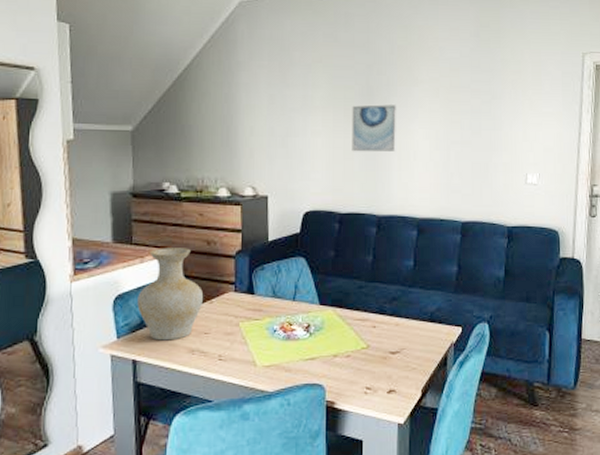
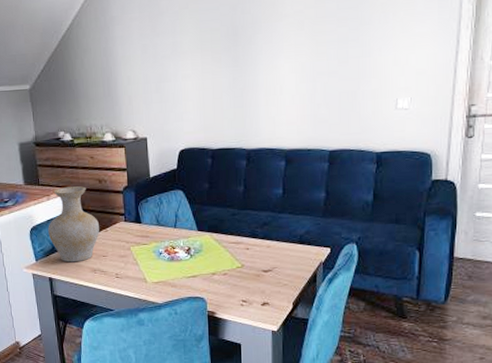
wall art: present [351,105,396,152] -> none [218,42,263,92]

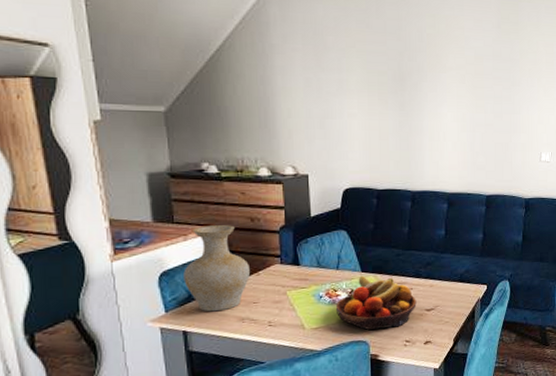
fruit bowl: none [174,234,253,288] -> present [335,275,417,331]

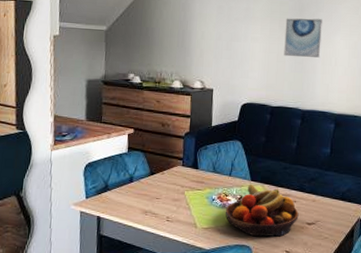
vase: present [183,225,251,312] -> none [103,127,157,203]
wall art: none [385,89,427,134] -> present [284,18,322,58]

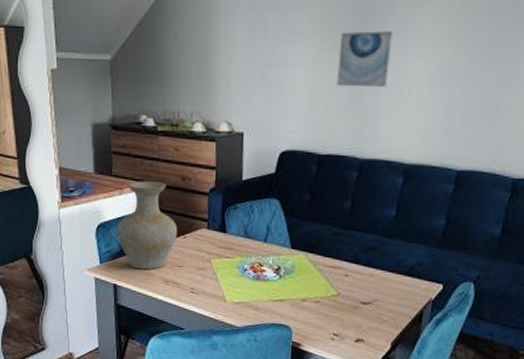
vase: none [103,127,157,203] -> present [117,181,178,270]
fruit bowl: present [225,184,299,237] -> none [259,252,351,317]

